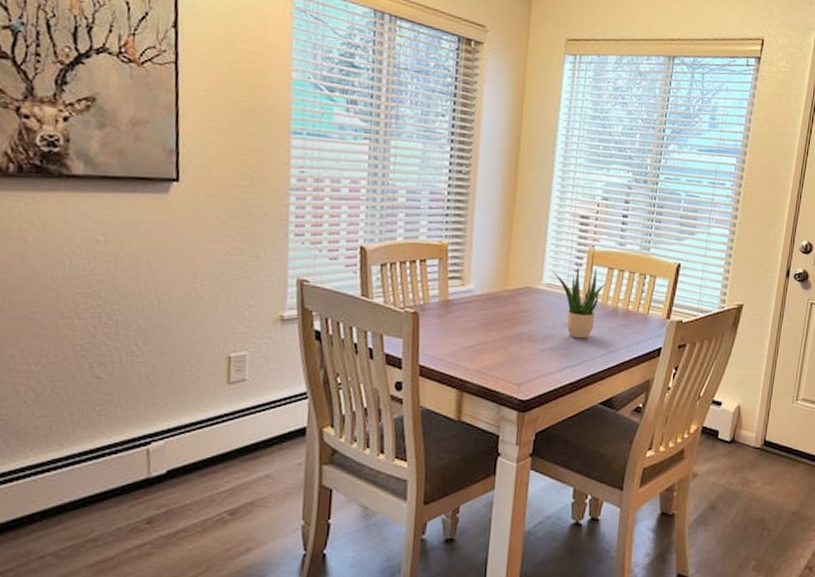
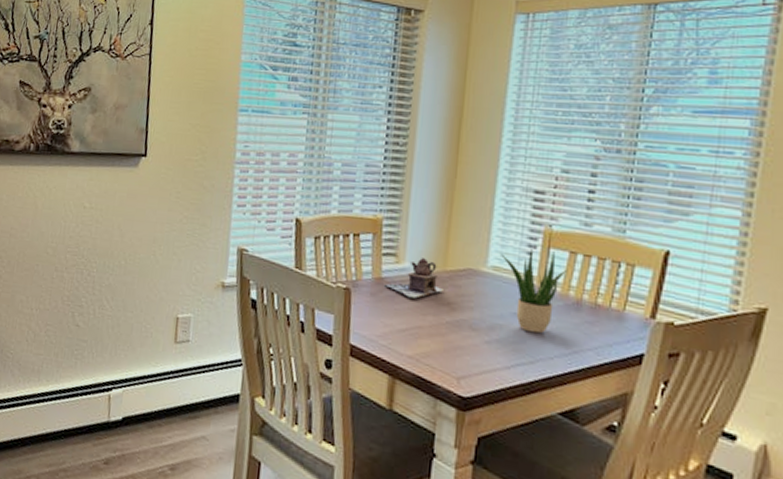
teapot: none [450,280,505,318] -> present [383,258,443,300]

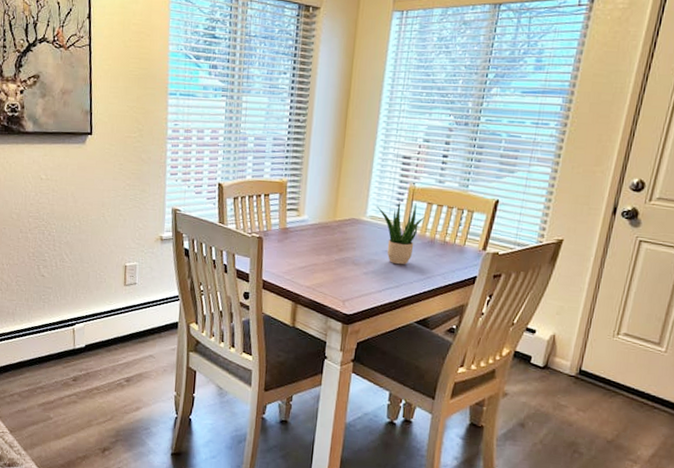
teapot: present [383,258,443,300] -> none [288,212,333,244]

